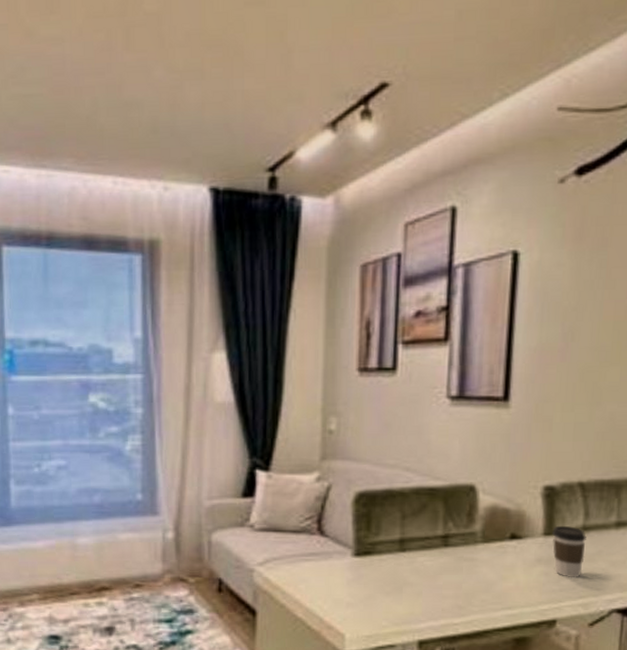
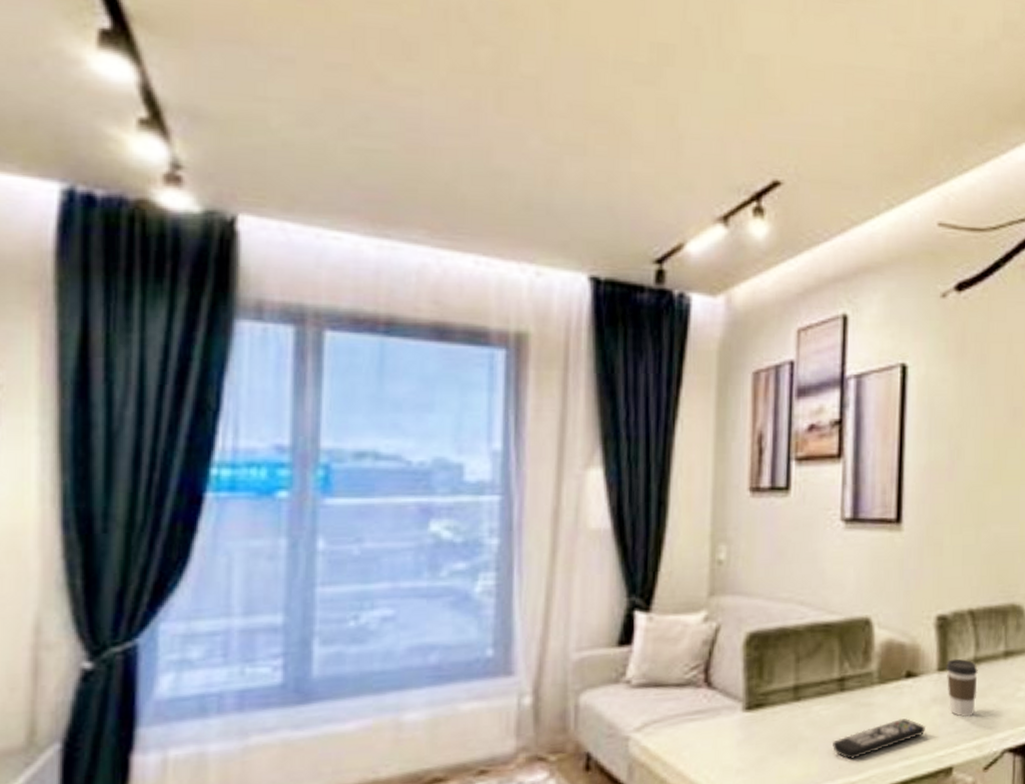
remote control: none [436,574,529,605] -> present [833,718,925,761]

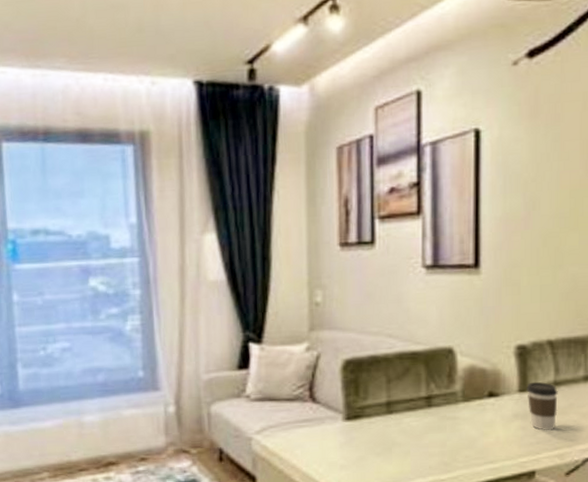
remote control: present [833,718,925,761] -> none [423,430,508,462]

